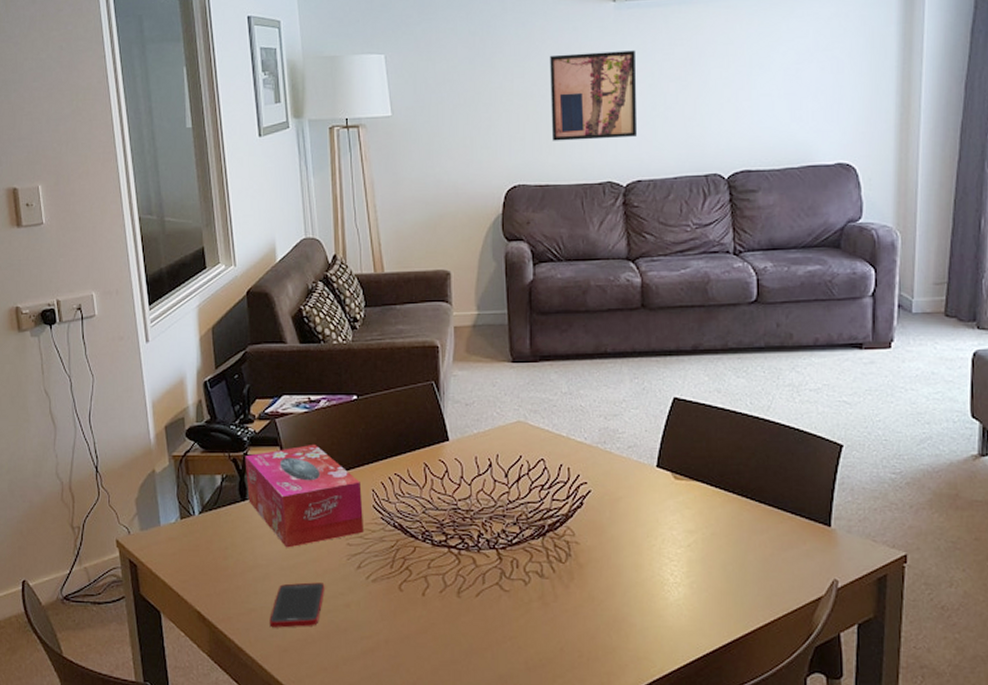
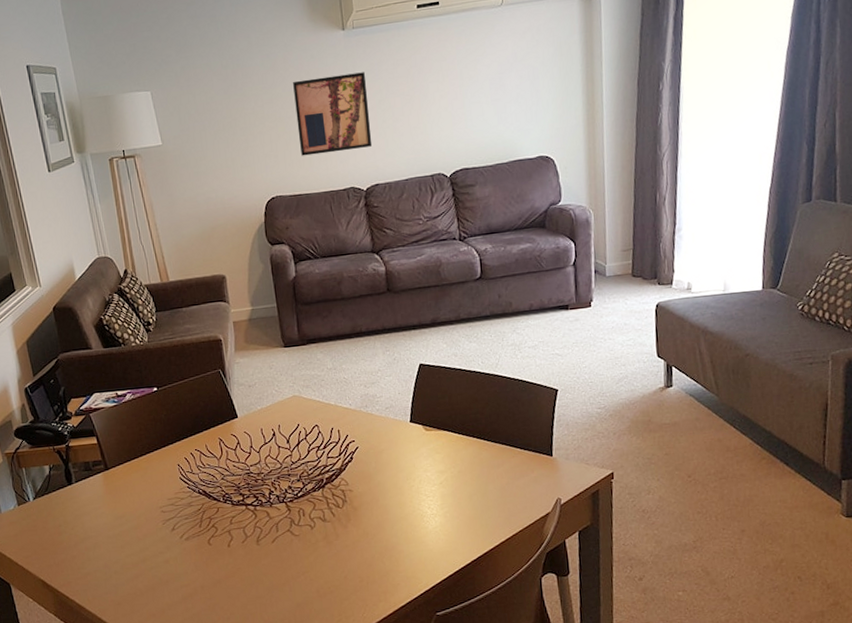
tissue box: present [245,444,364,548] -> none [67,431,175,520]
cell phone: present [269,582,325,628] -> none [103,545,147,587]

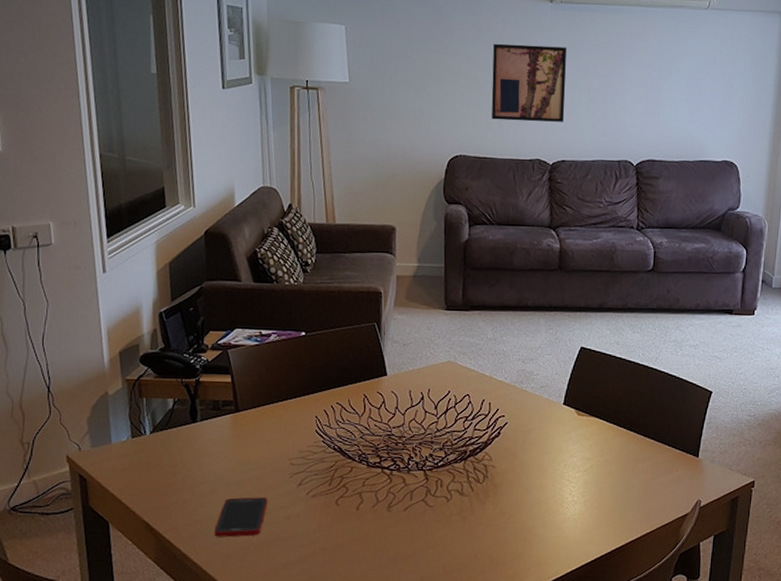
cell phone: none [103,545,147,587] -> present [214,497,268,537]

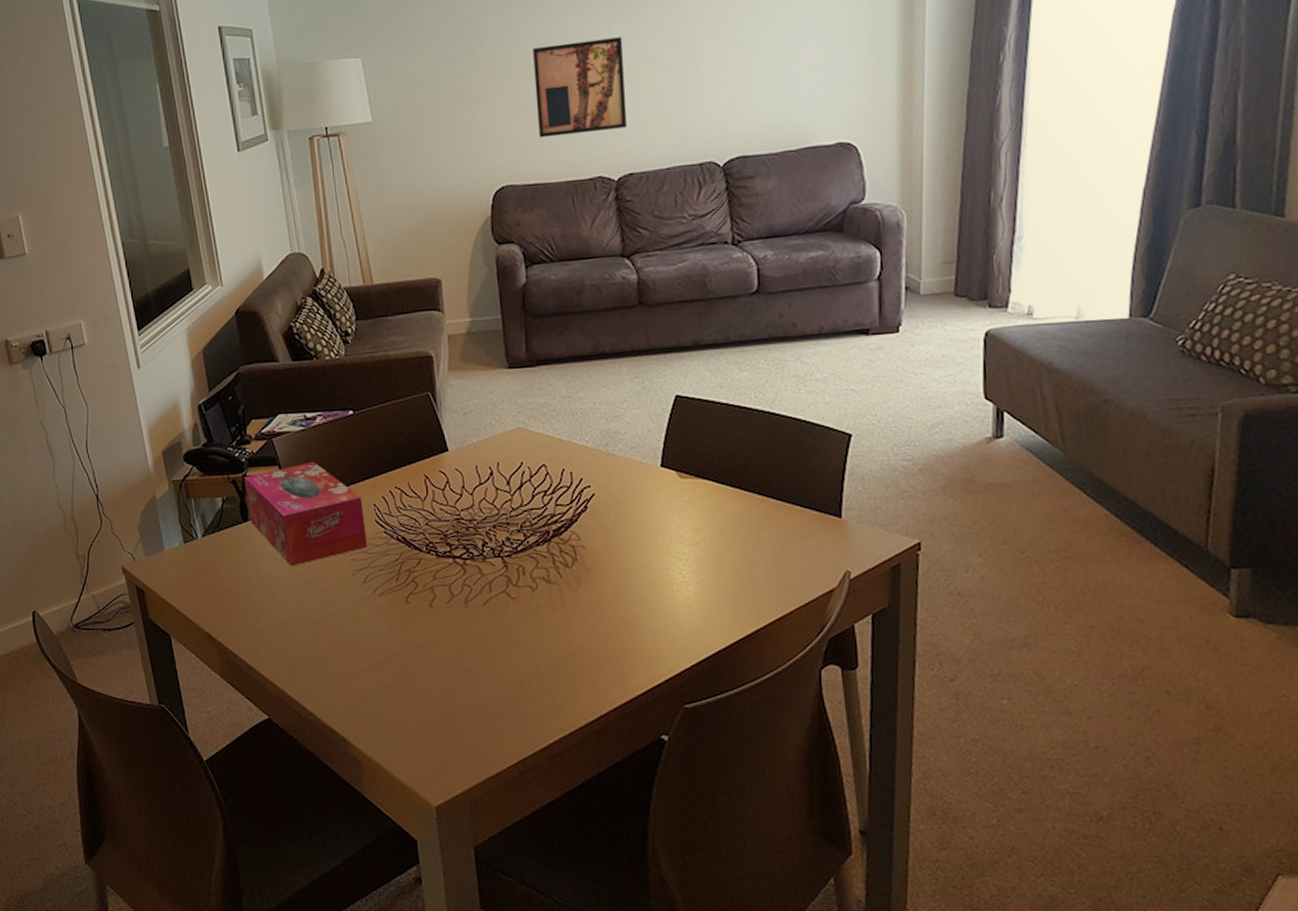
tissue box: none [196,373,307,466] -> present [244,461,368,566]
cell phone: present [214,497,268,537] -> none [278,599,332,646]

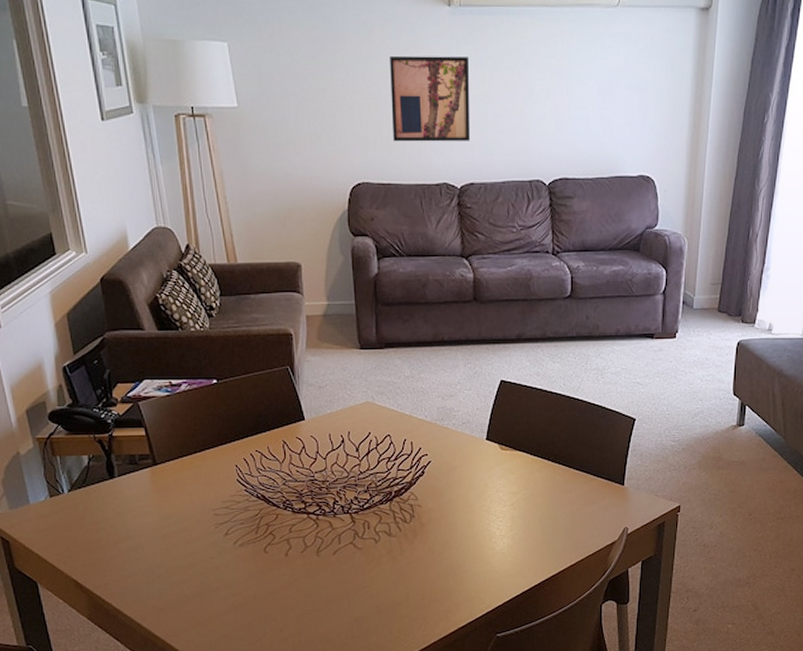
tissue box: present [244,461,368,566] -> none [110,424,230,520]

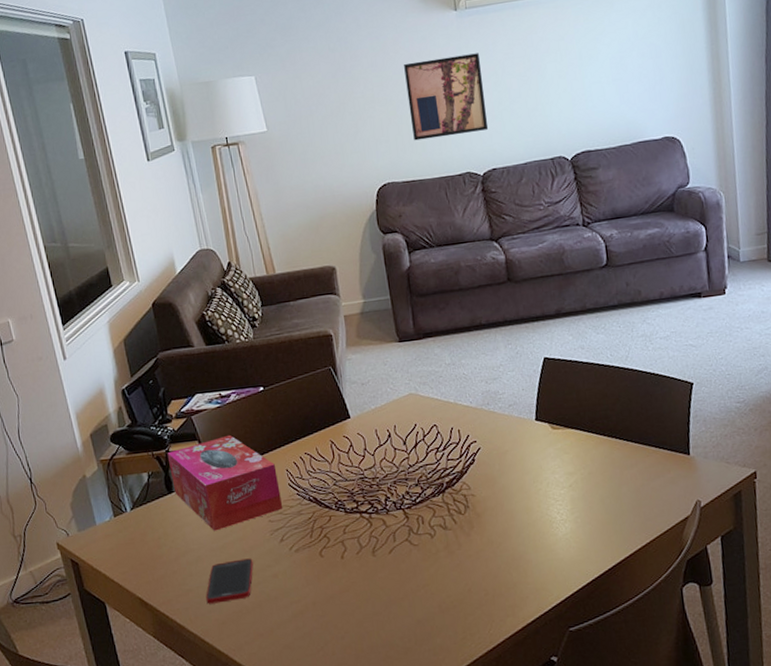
tissue box: none [110,424,230,520] -> present [167,434,283,531]
cell phone: none [145,549,196,591] -> present [206,558,254,604]

